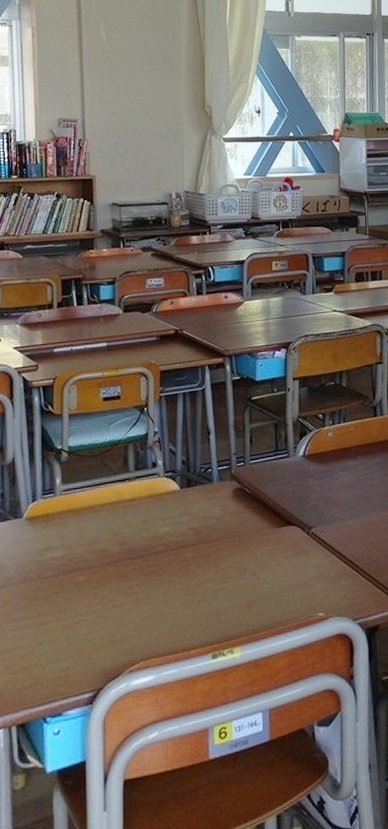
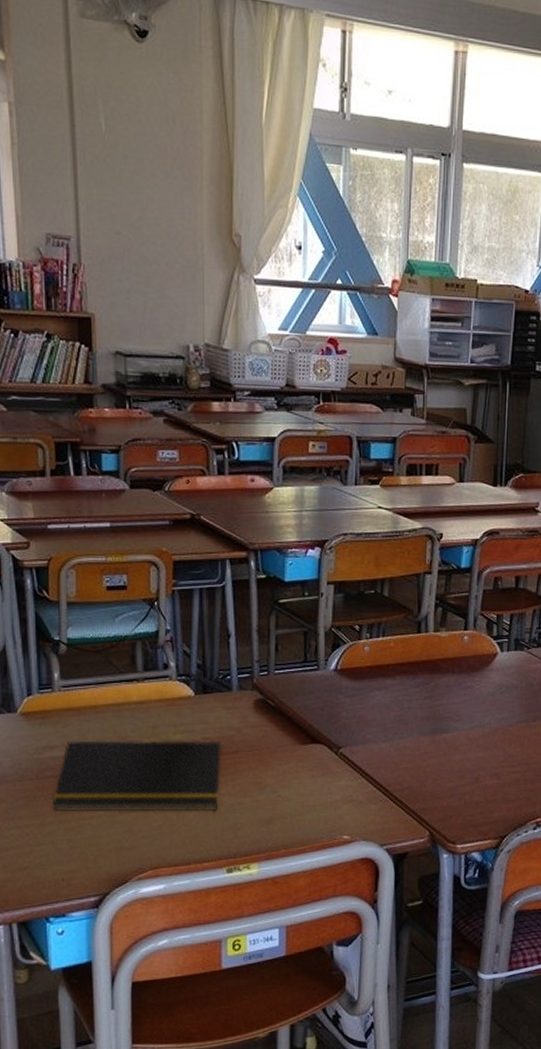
notepad: none [51,531,205,610] -> present [52,740,221,811]

